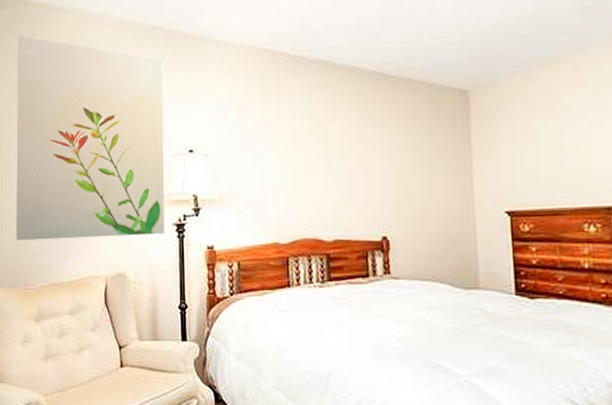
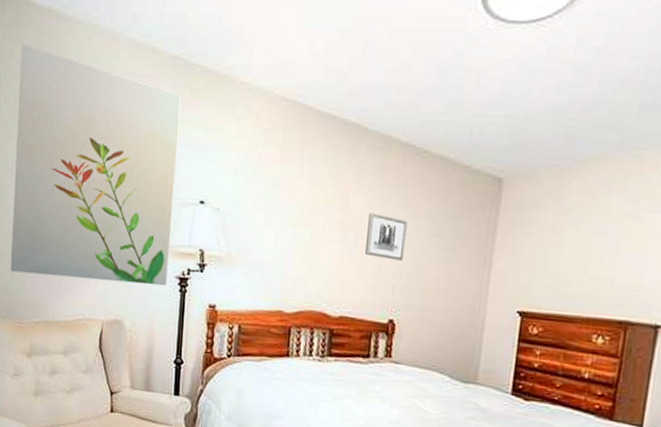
wall art: none [348,138,387,180] -> present [365,213,407,261]

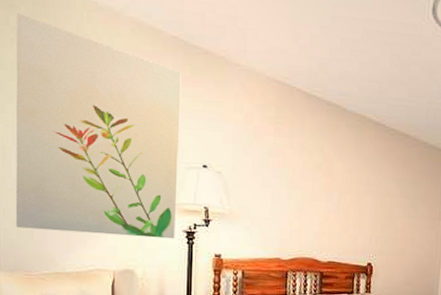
wall art: present [365,213,407,261] -> none [347,178,380,216]

